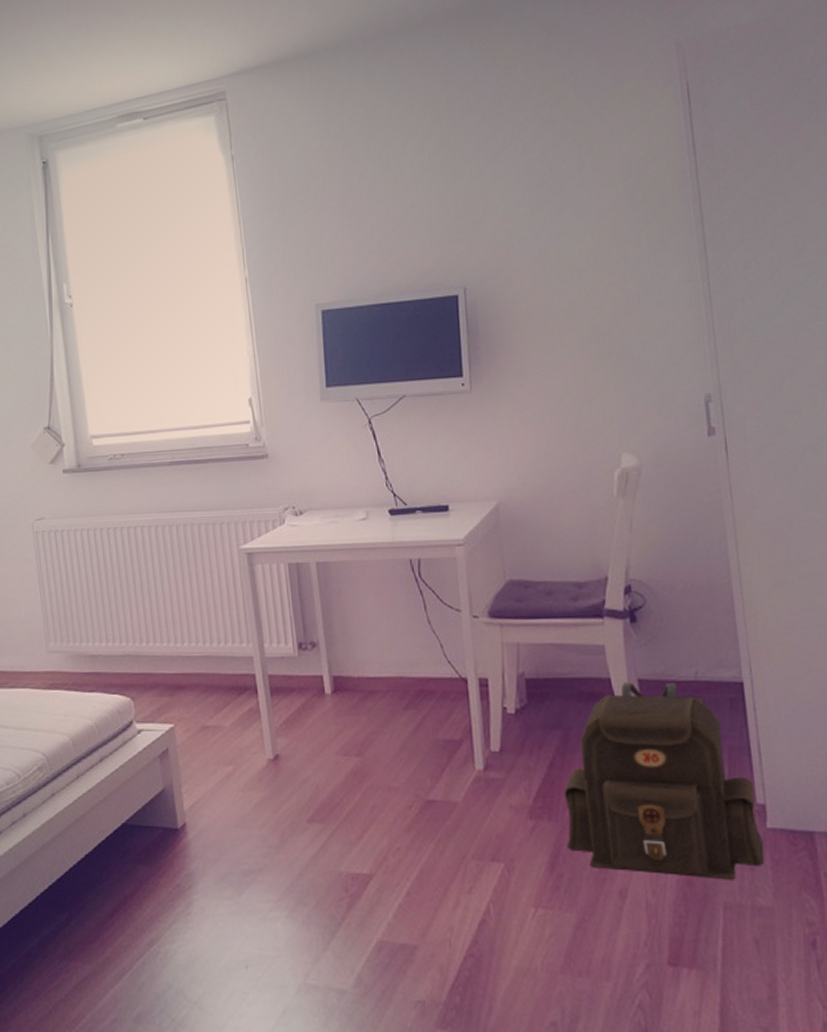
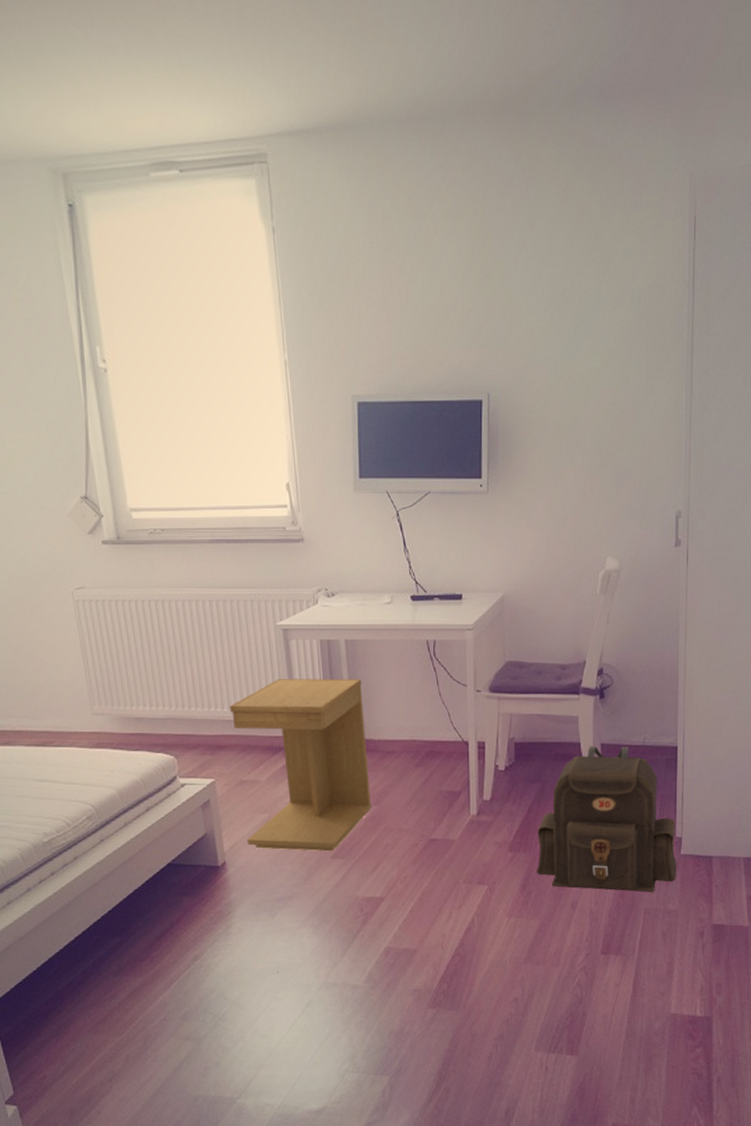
side table: none [189,606,354,814] -> present [229,678,372,852]

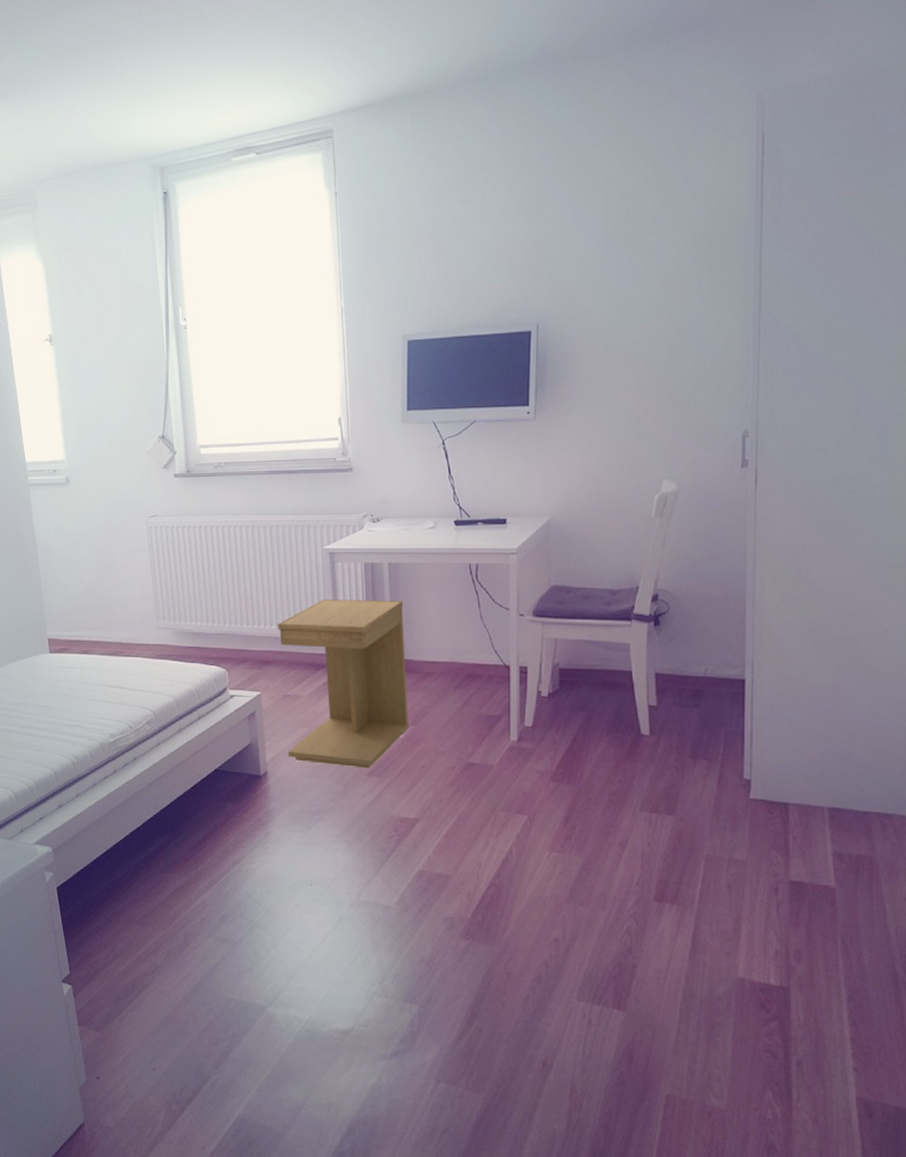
backpack: present [536,745,677,892] -> none [581,674,745,838]

